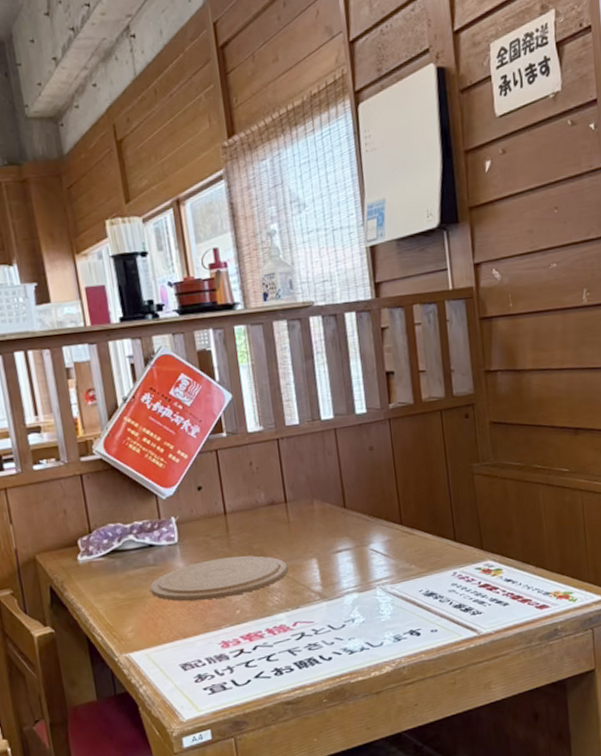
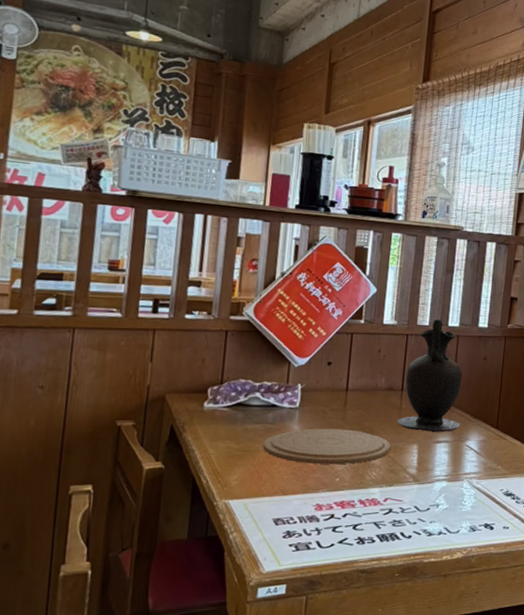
pitcher: none [285,413,360,544] -> present [396,318,463,433]

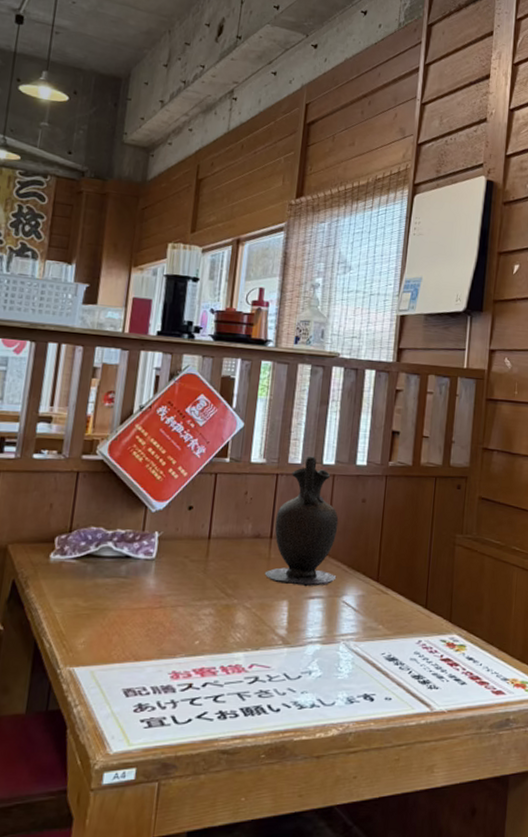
plate: present [263,428,392,465] -> none [114,582,259,625]

